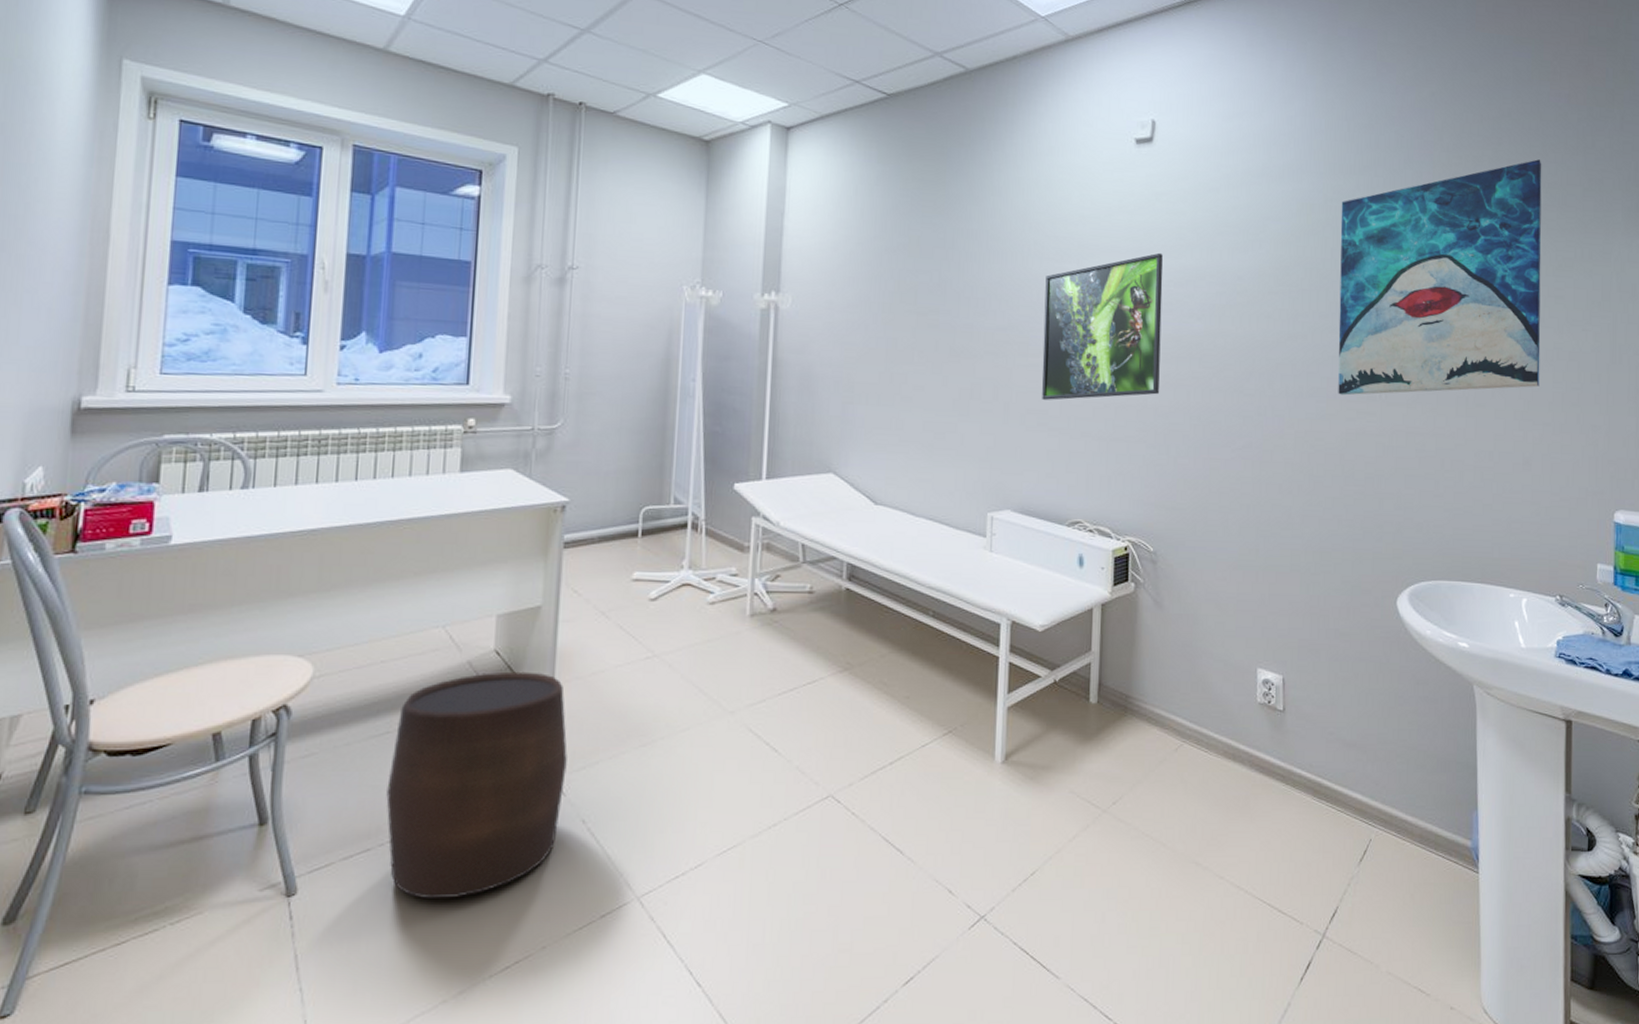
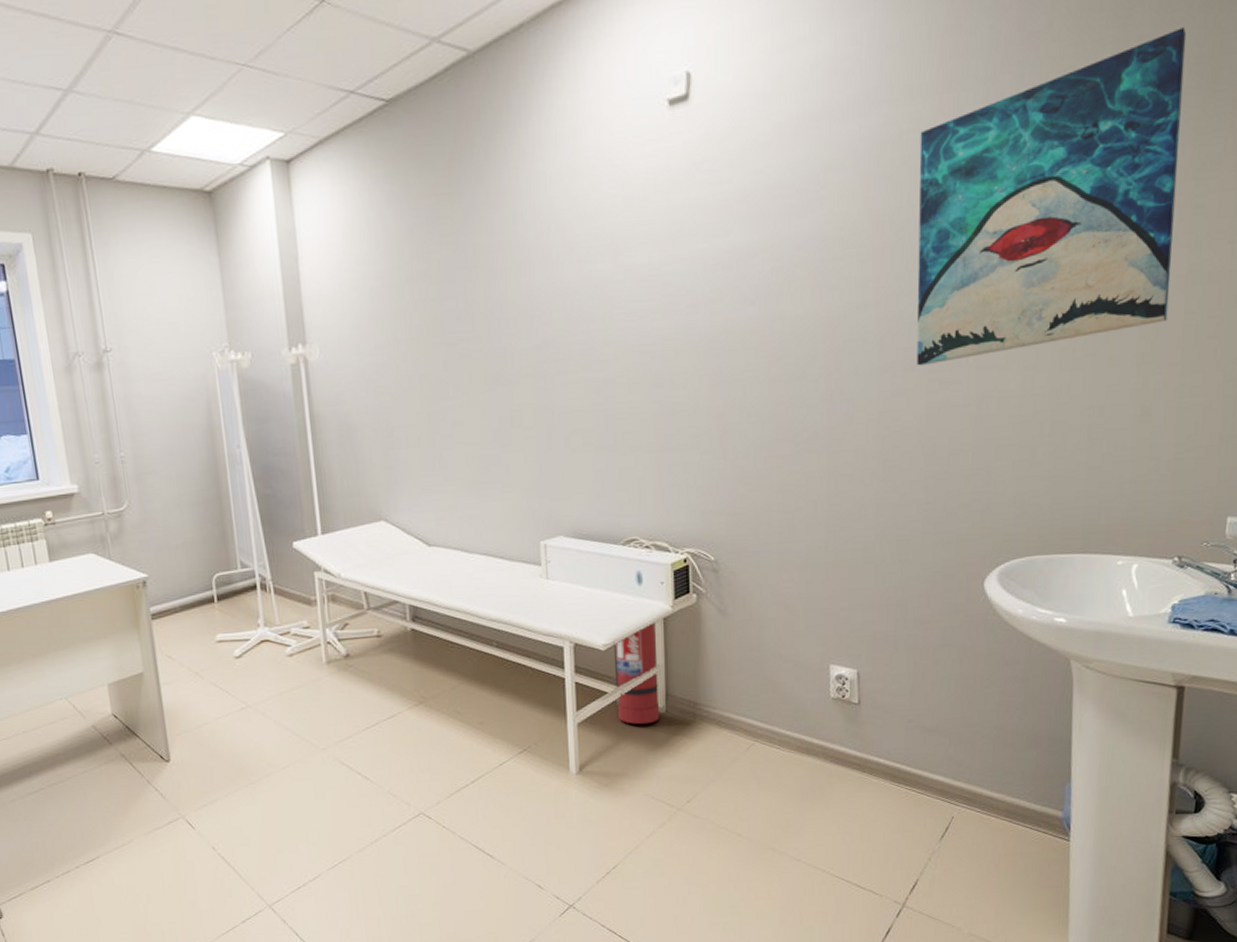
stool: present [386,671,568,900] -> none [47,730,194,916]
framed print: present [1042,252,1163,400] -> none [579,233,713,418]
fire extinguisher: none [1049,608,1093,714] -> present [613,623,659,725]

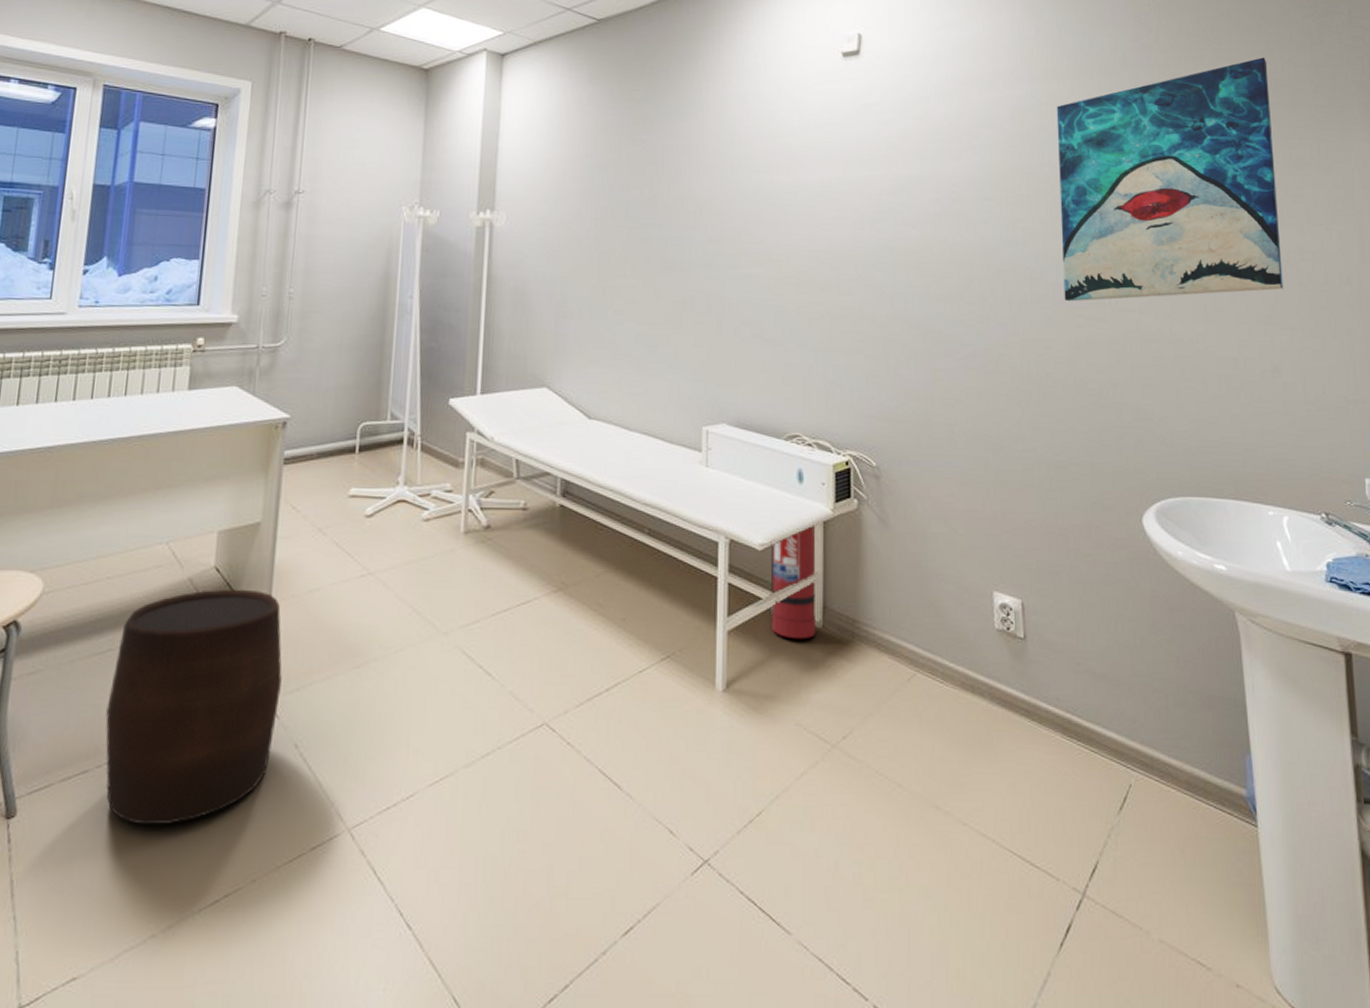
stool: none [47,730,194,916] -> present [105,589,282,826]

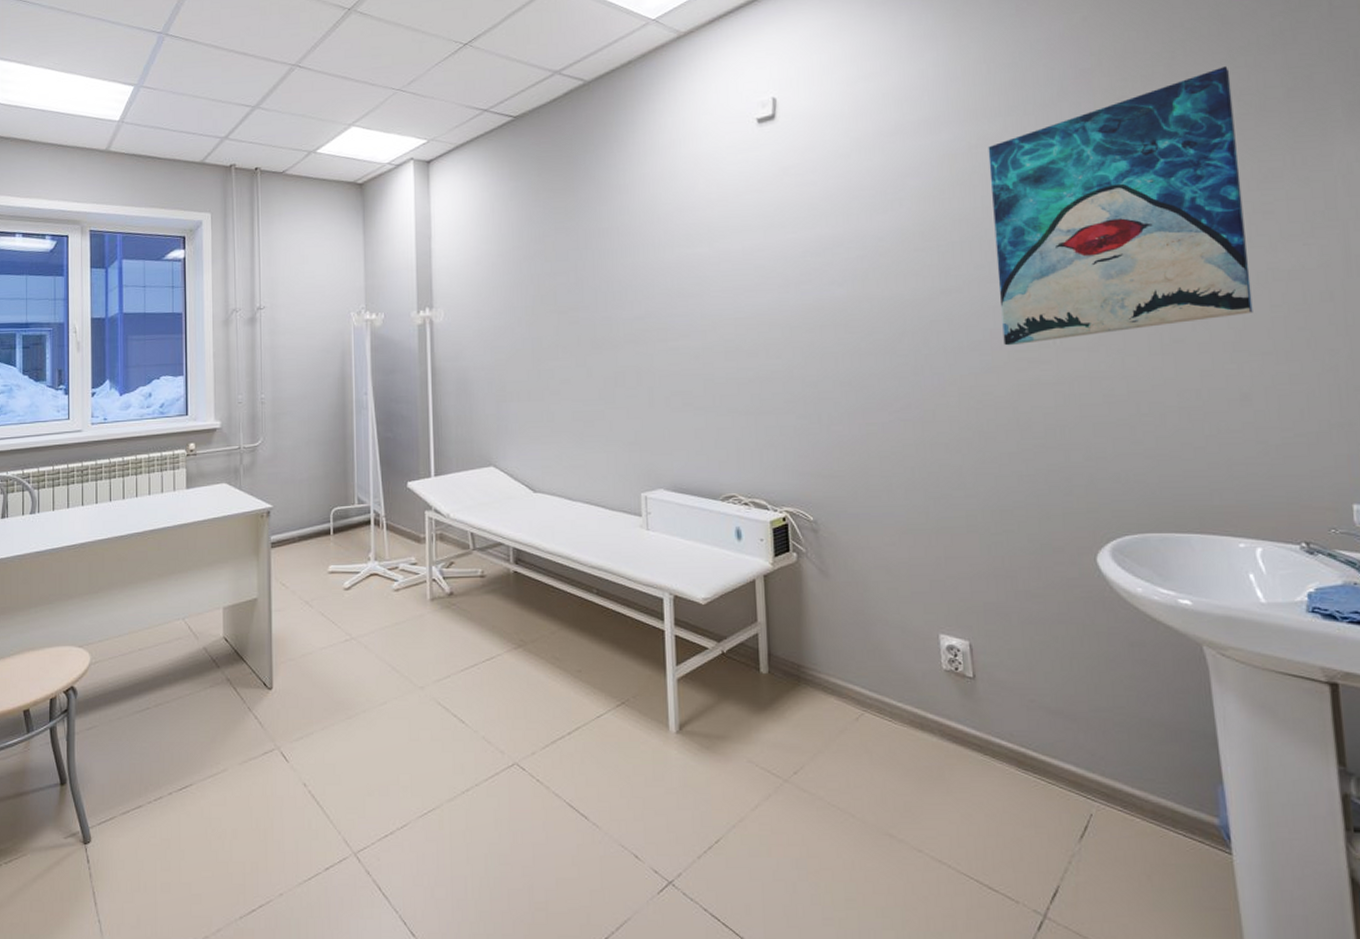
stool: present [105,589,282,826] -> none [150,655,288,850]
fire extinguisher: present [770,526,815,640] -> none [713,580,762,685]

